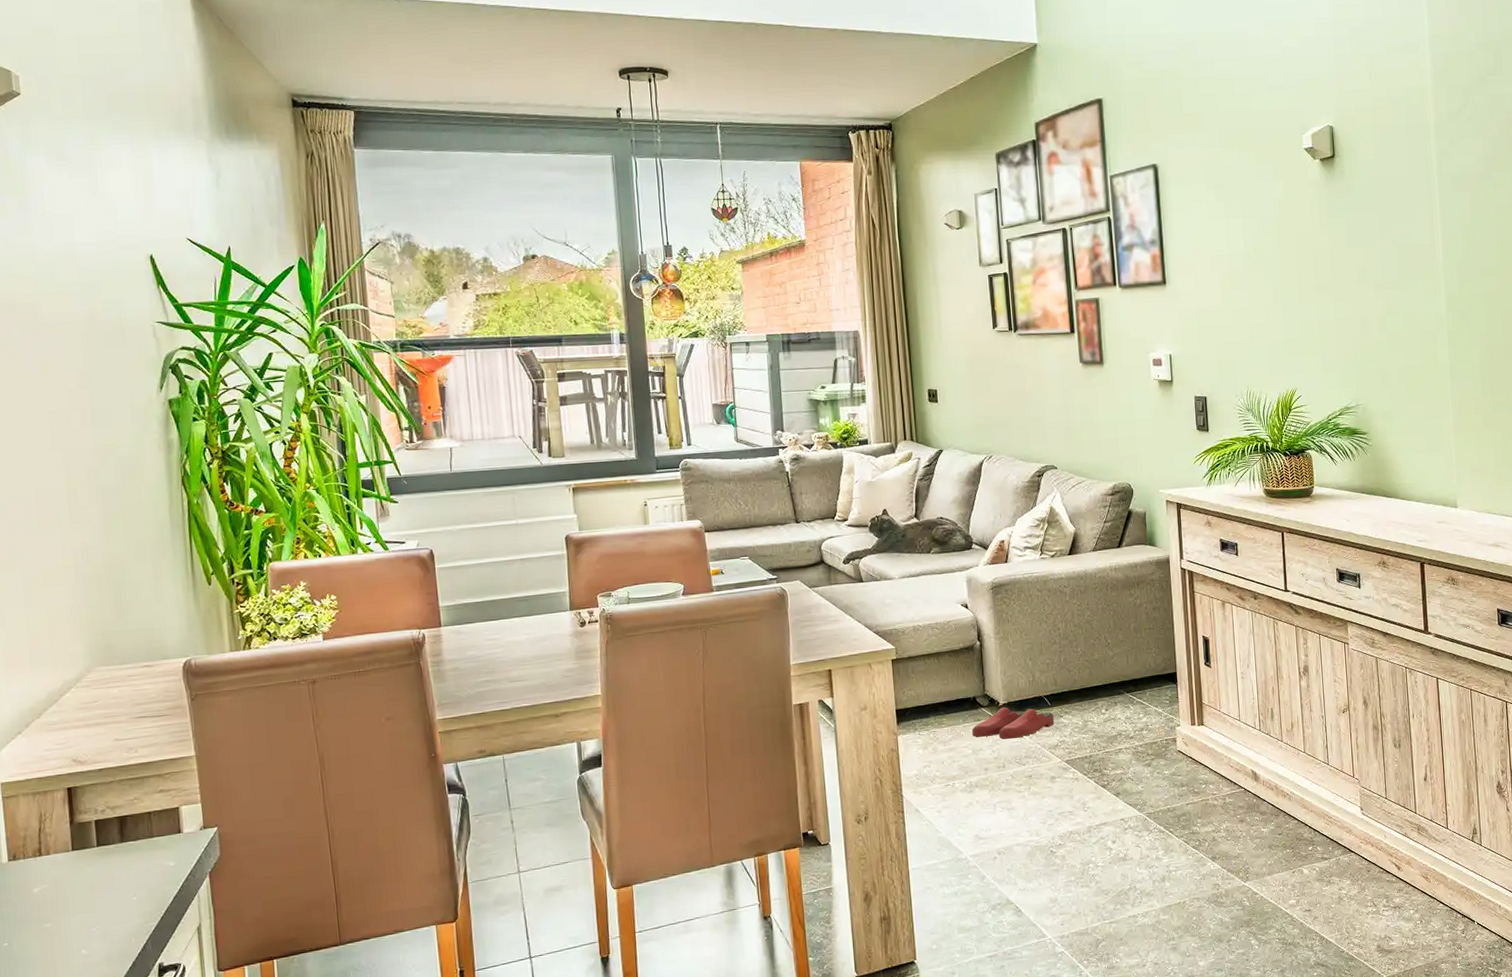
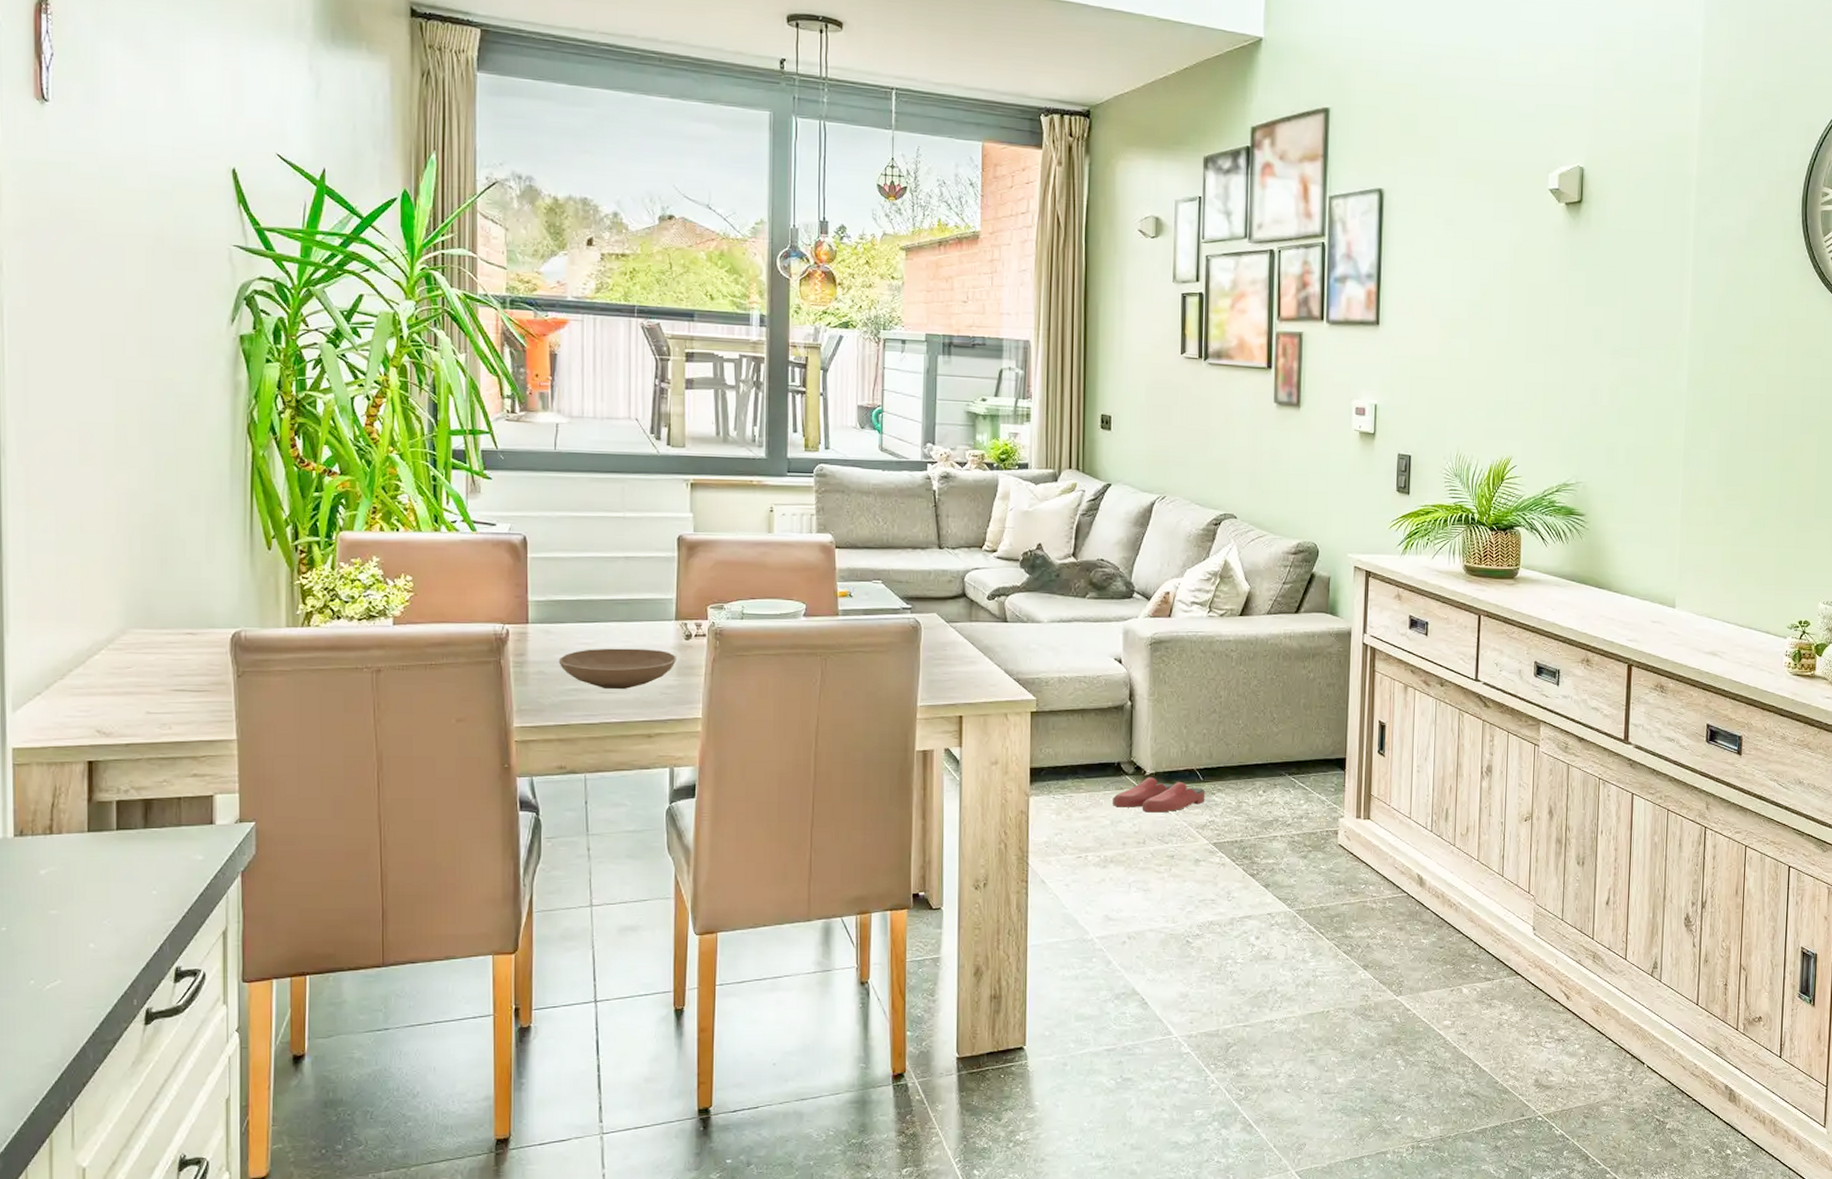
bowl: none [470,638,575,678] -> present [558,648,677,689]

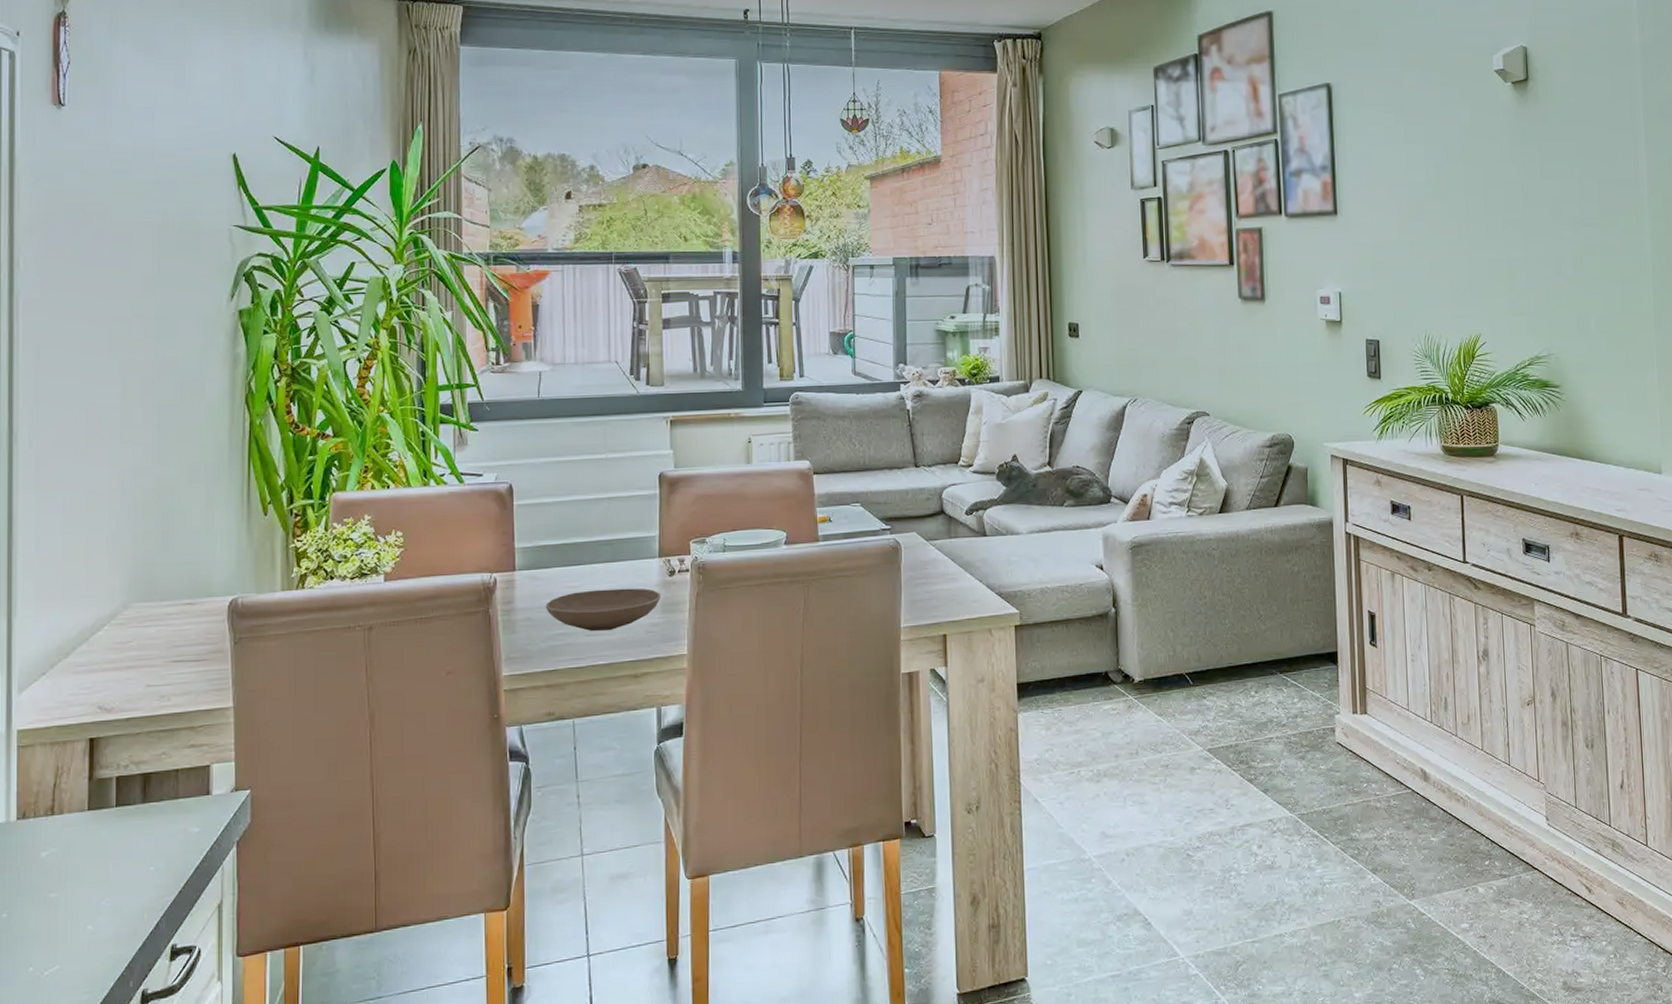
slippers: present [1113,777,1206,813] -> none [1102,684,1197,722]

